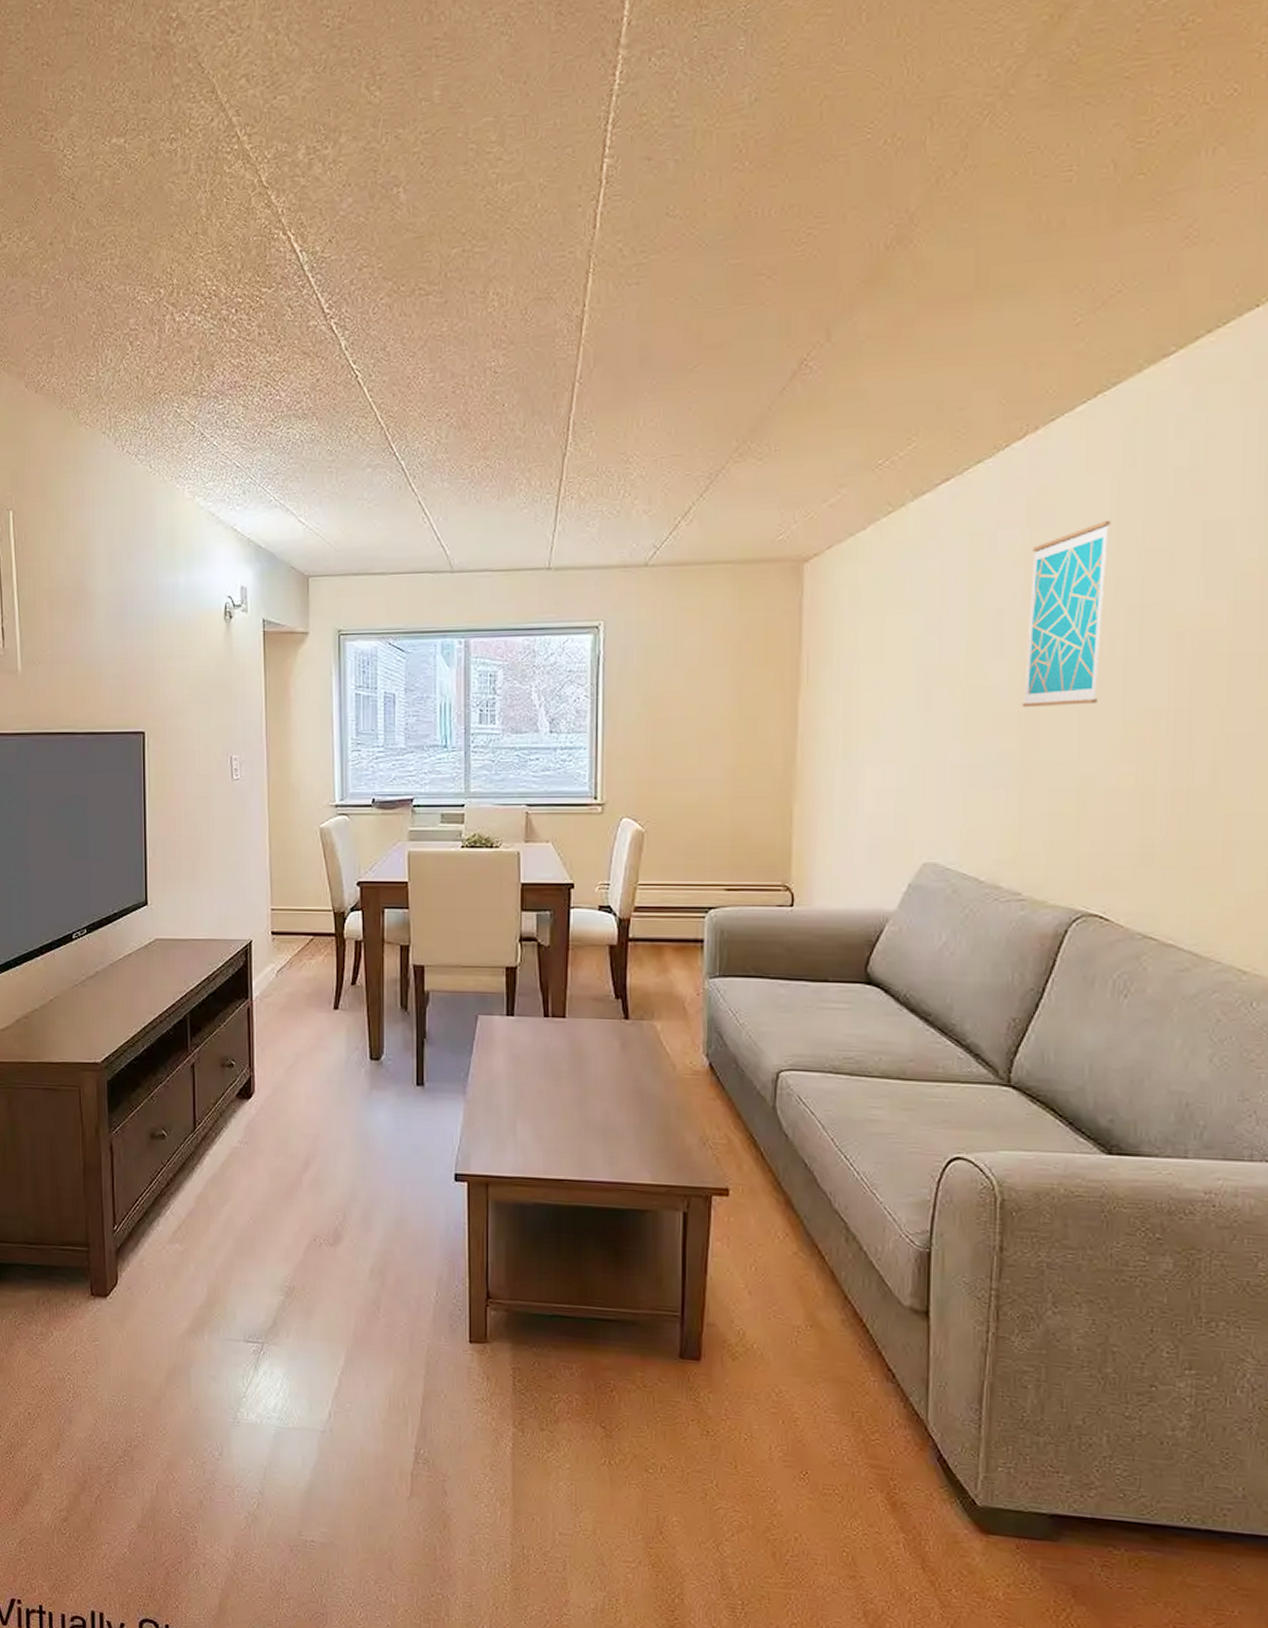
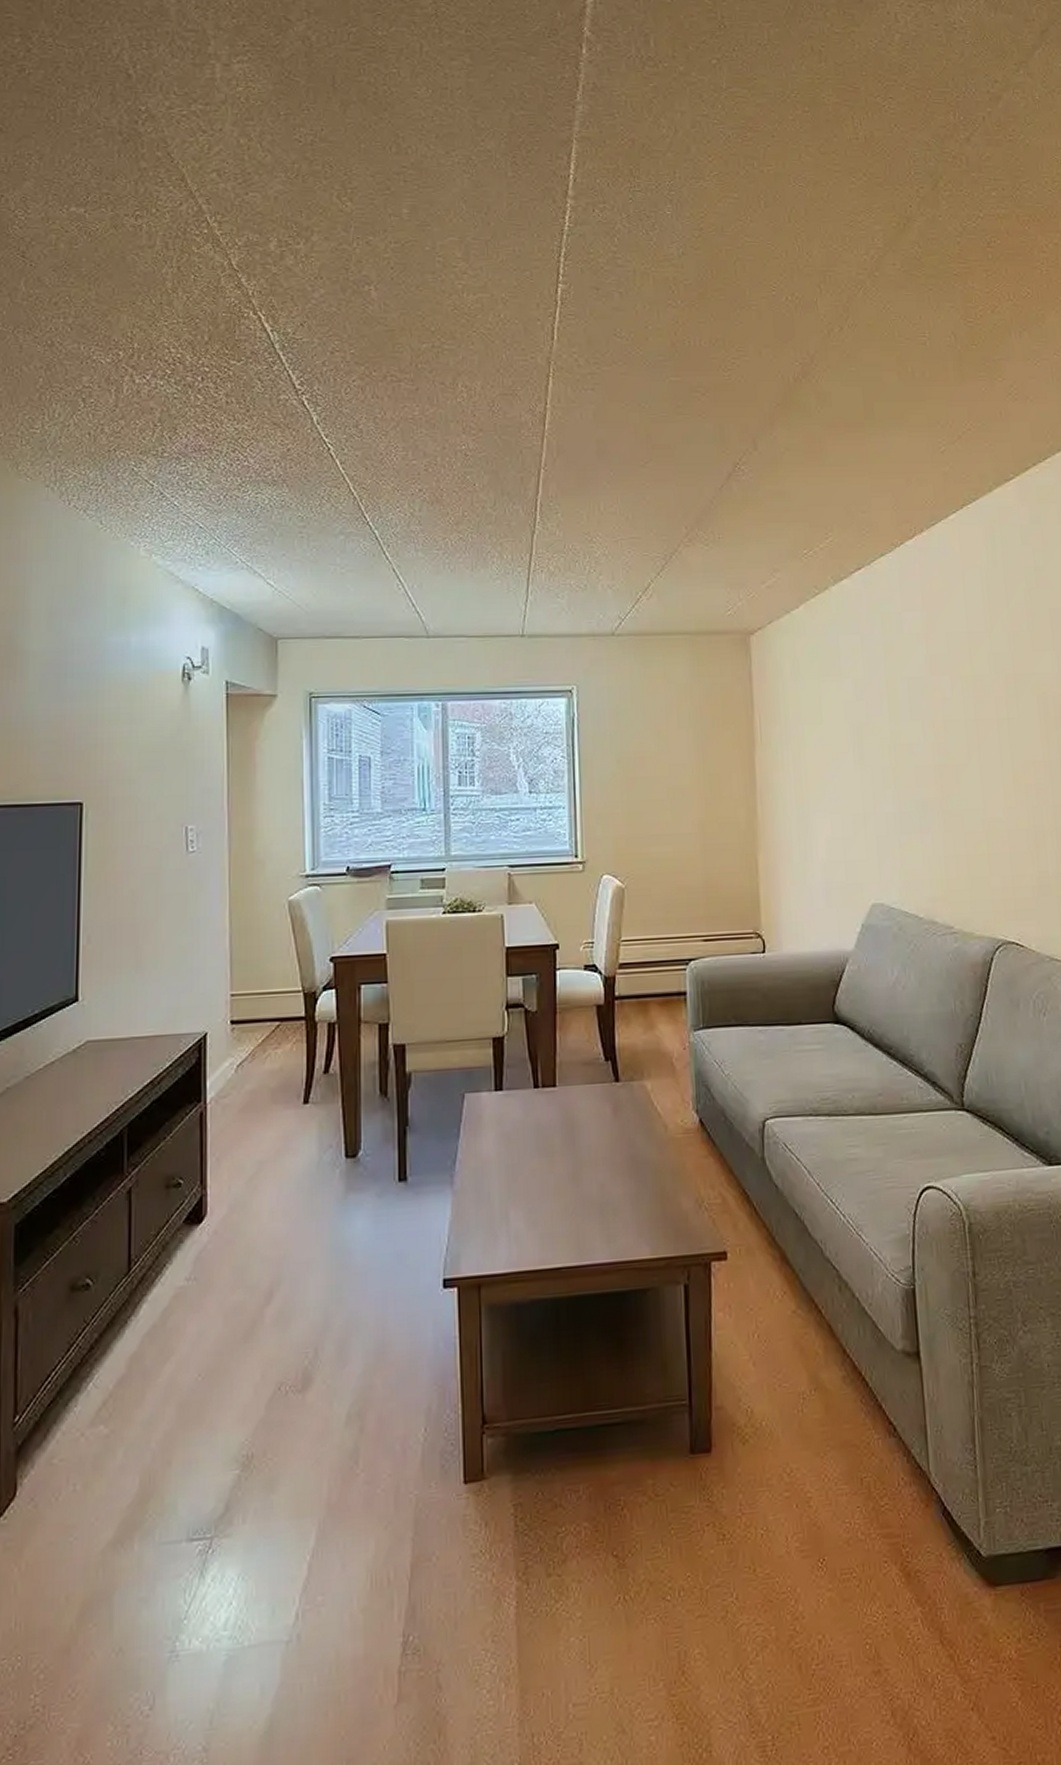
wall art: present [1021,520,1111,708] -> none [929,606,992,762]

